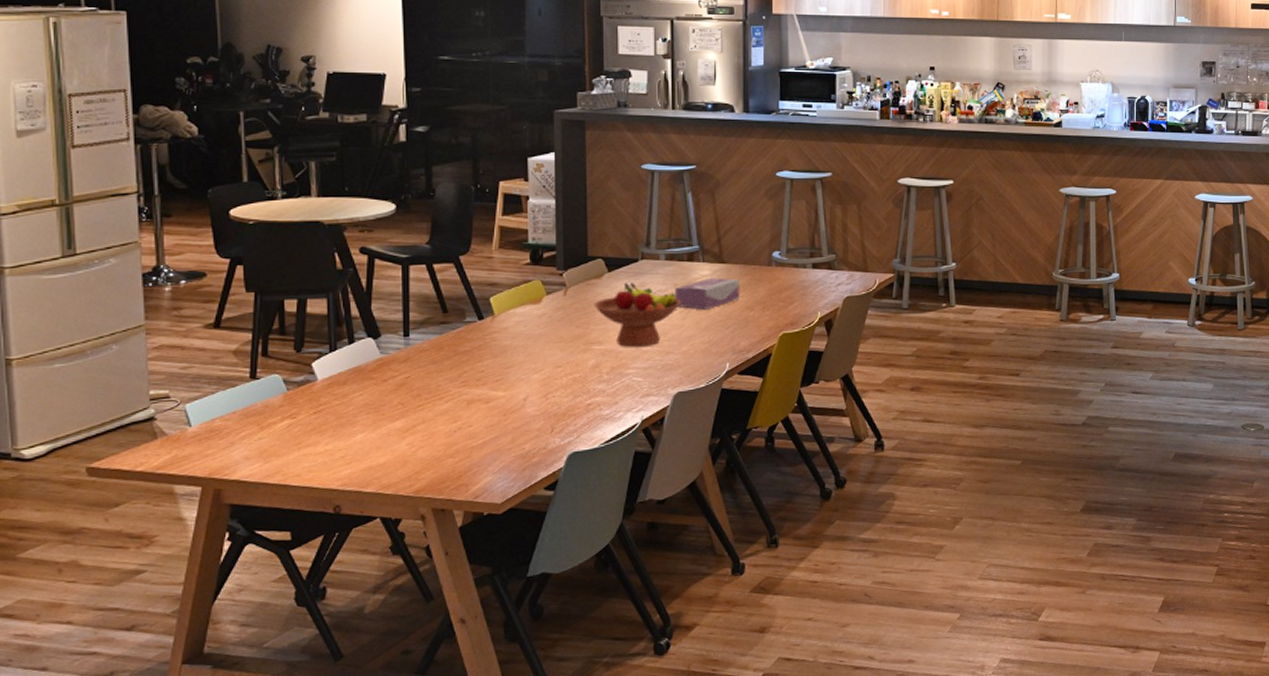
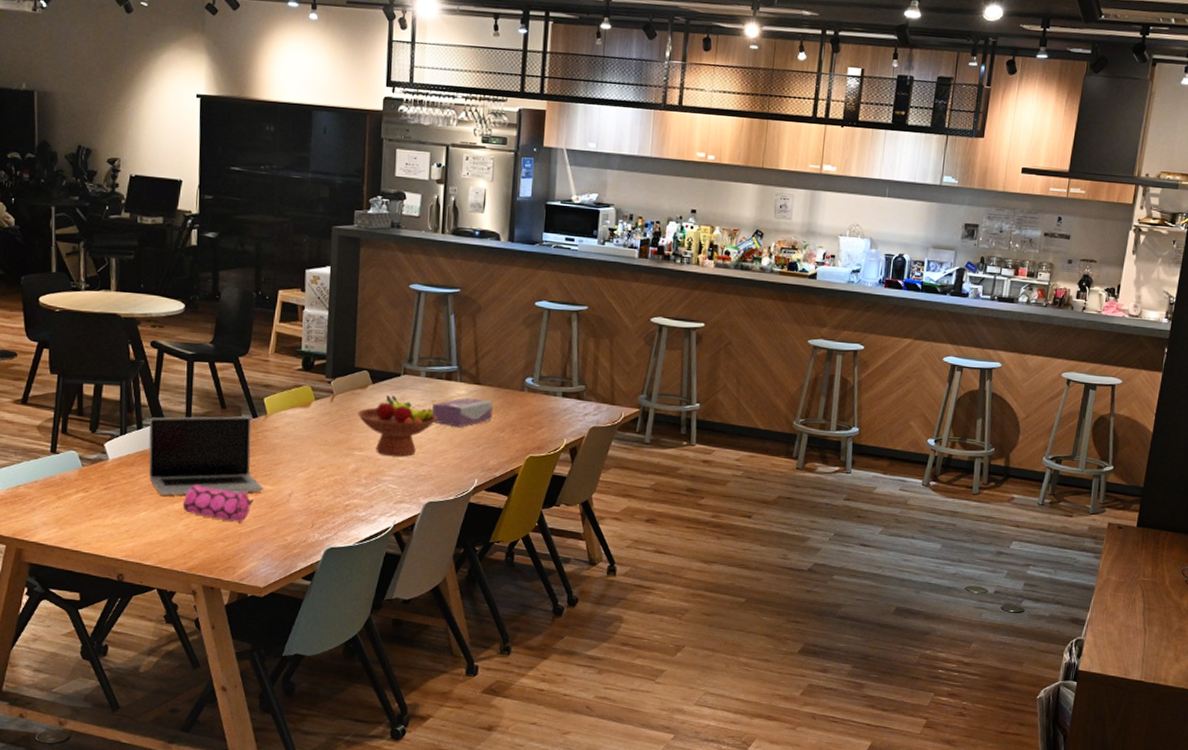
laptop: none [361,320,495,414] -> present [148,416,263,496]
pencil case: none [404,398,484,435] -> present [182,484,254,523]

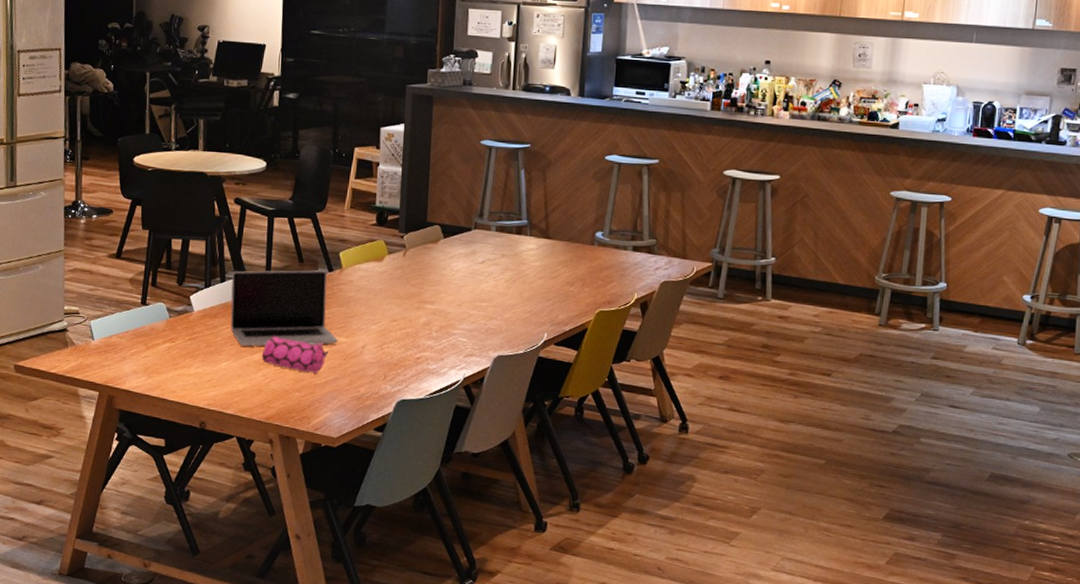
fruit bowl: present [357,395,438,457] -> none [428,250,508,310]
tissue box: present [432,397,493,427] -> none [502,251,563,281]

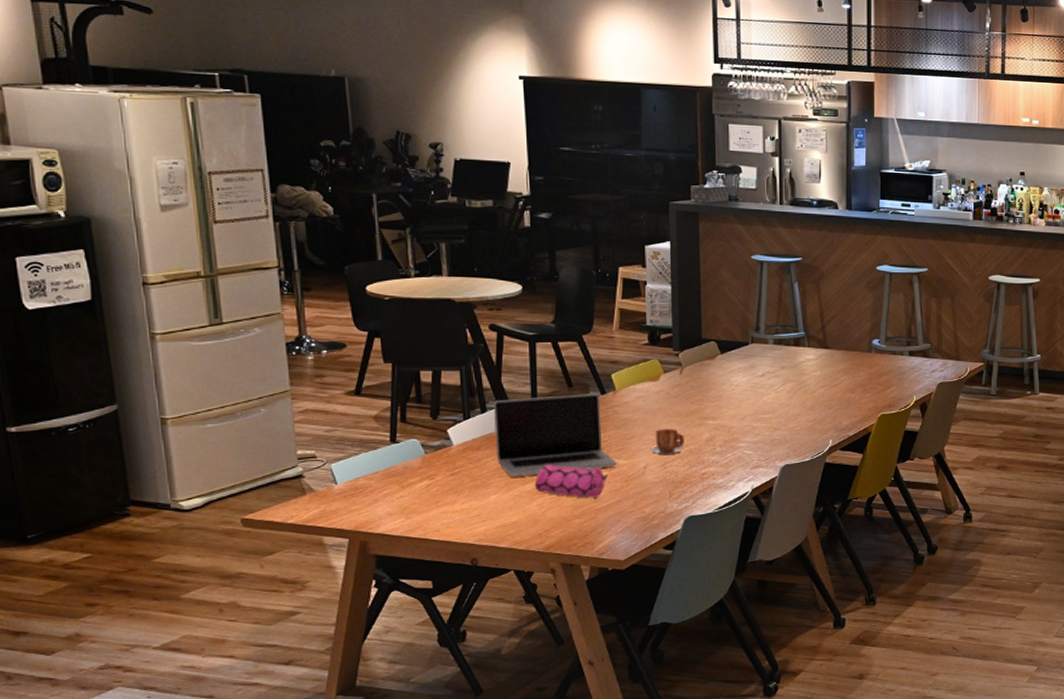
mug: none [369,309,403,336] -> present [650,428,685,454]

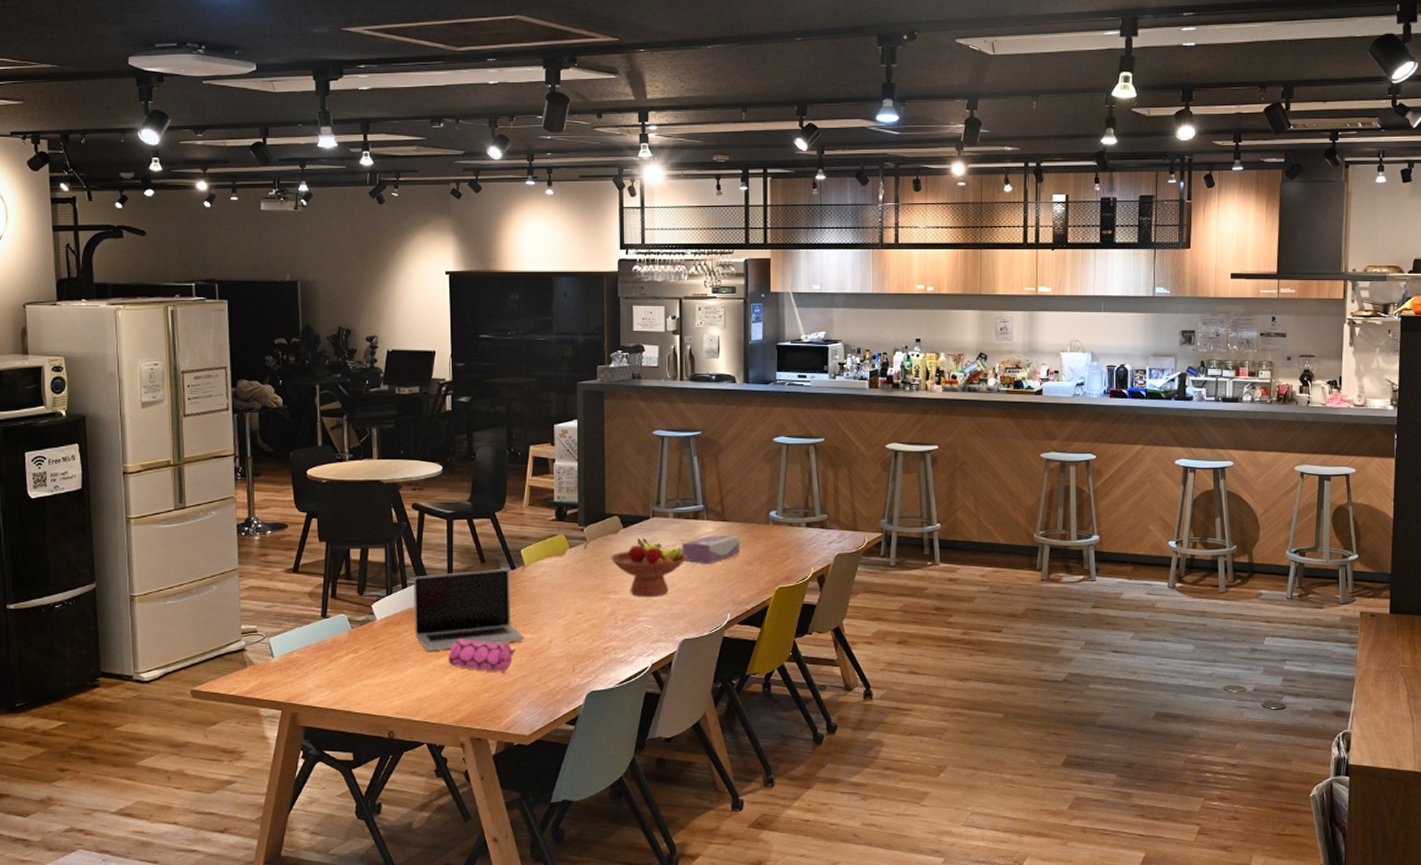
mug: present [650,428,685,454] -> none [555,602,588,628]
fruit bowl: none [707,364,789,423] -> present [610,538,688,597]
tissue box: none [782,361,842,391] -> present [682,534,740,564]

